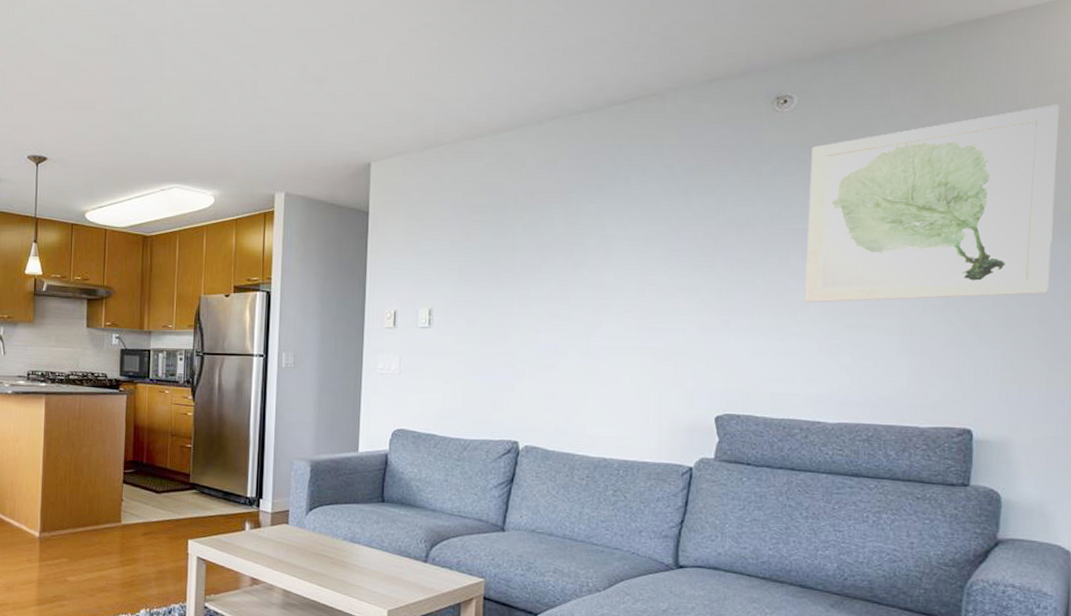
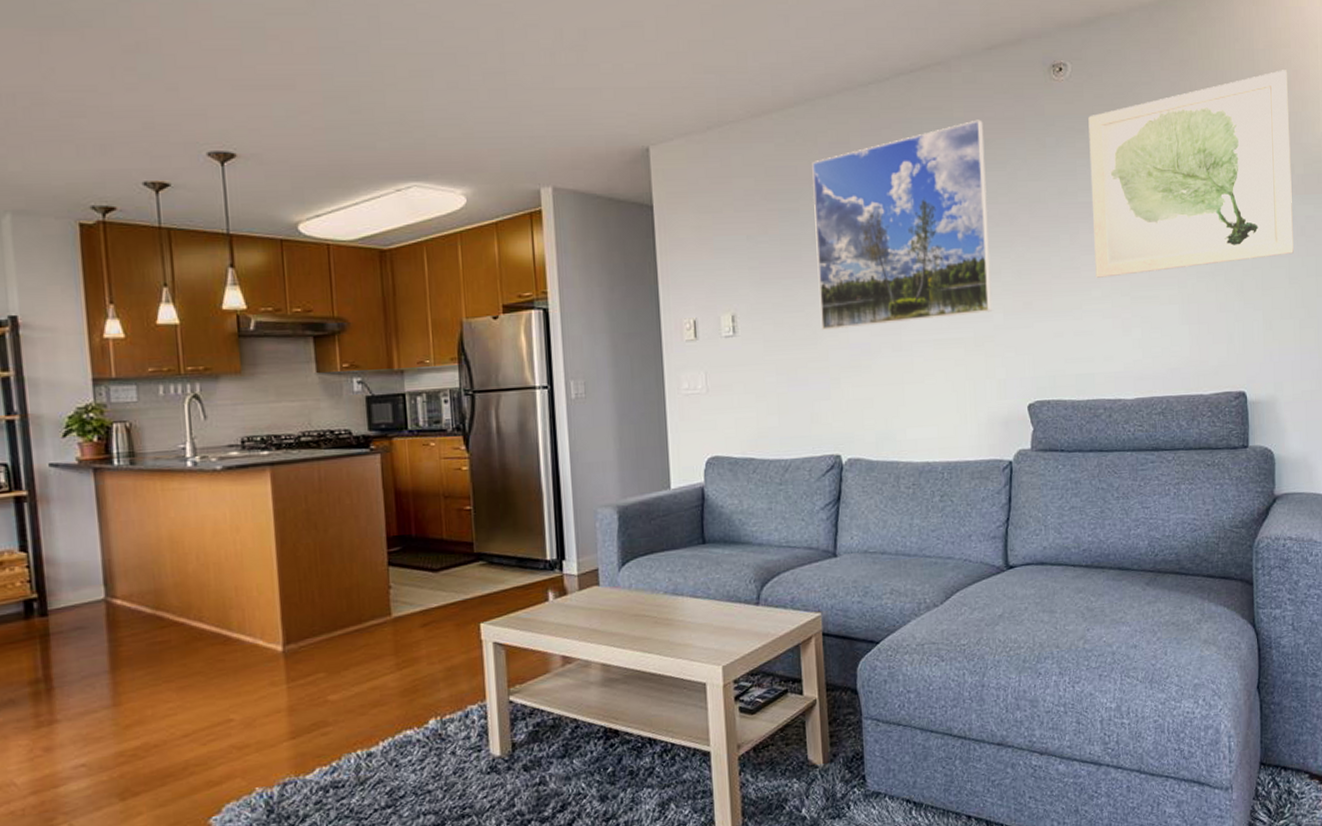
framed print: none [512,147,696,330] -> present [812,119,993,331]

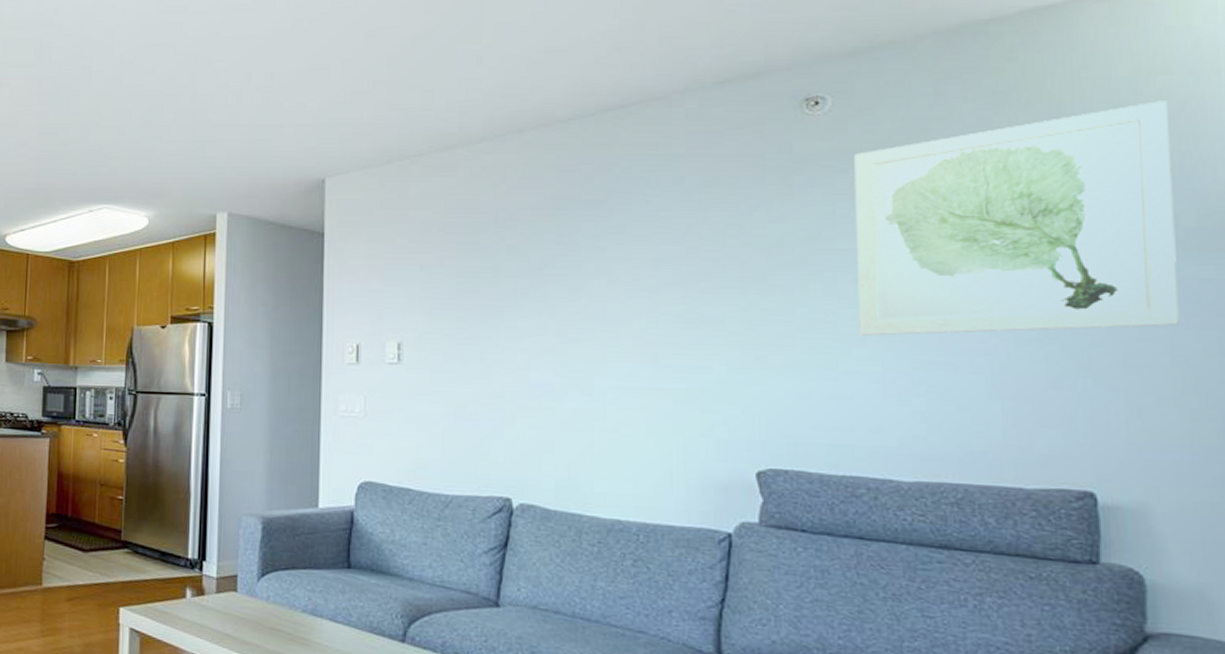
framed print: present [812,119,993,331] -> none [497,156,713,367]

